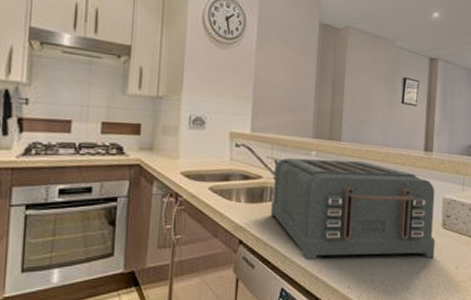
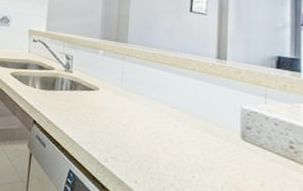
toaster: present [271,157,436,261] -> none [61,54,233,169]

